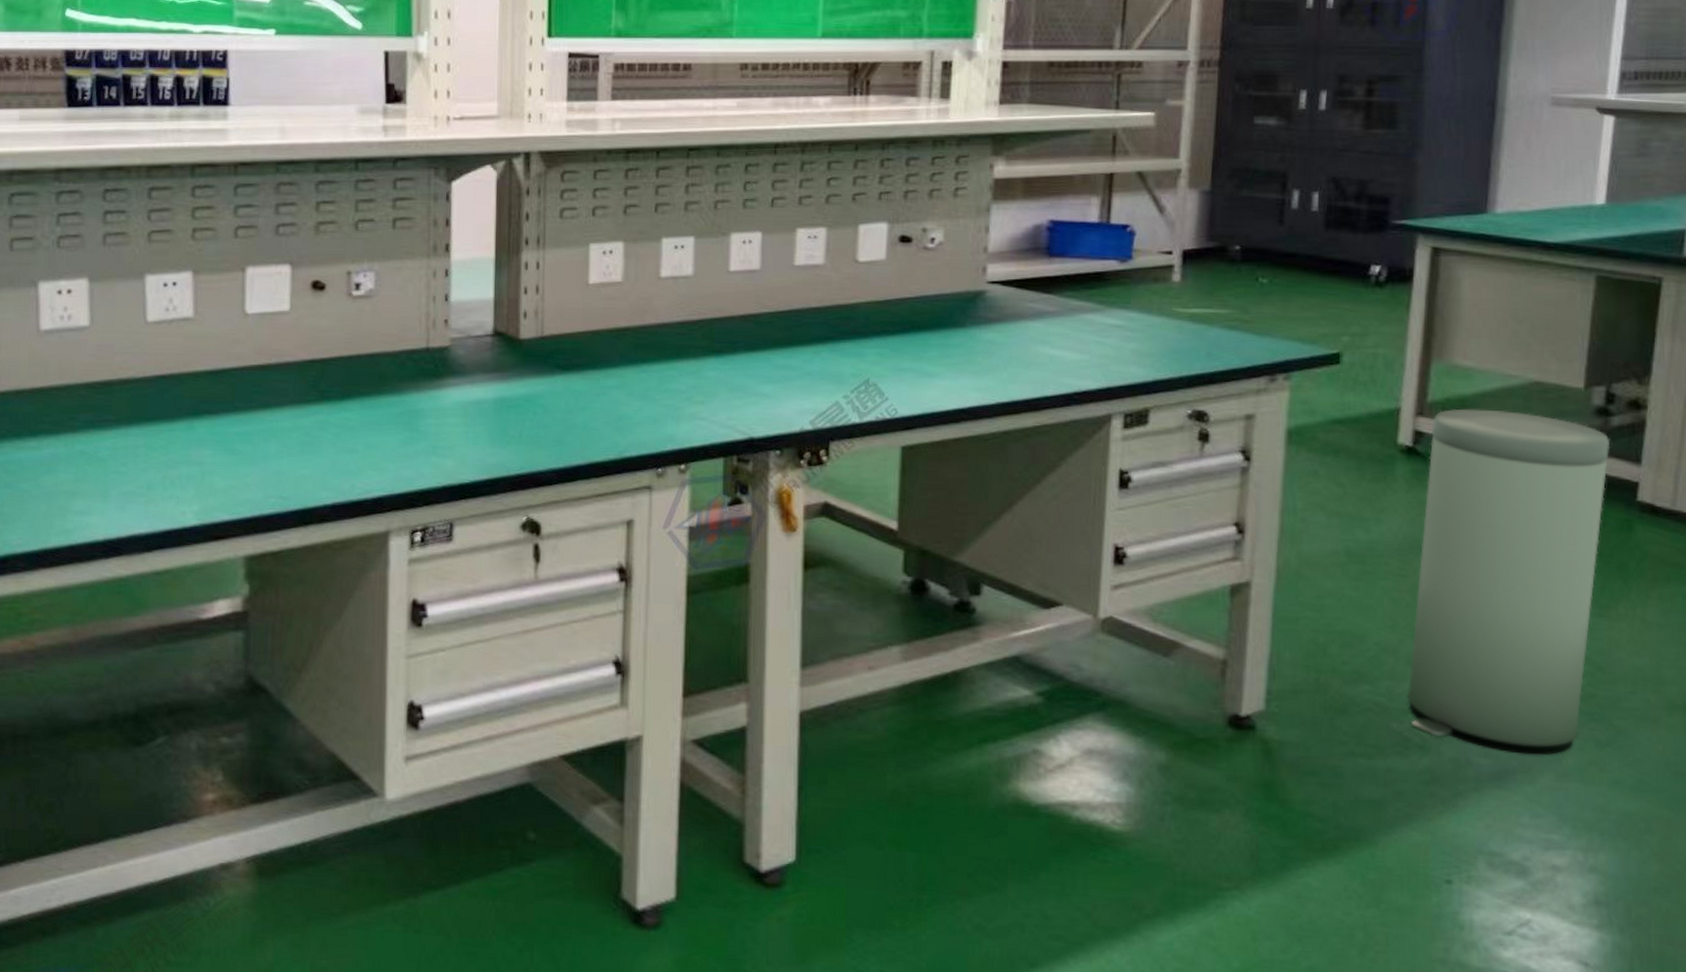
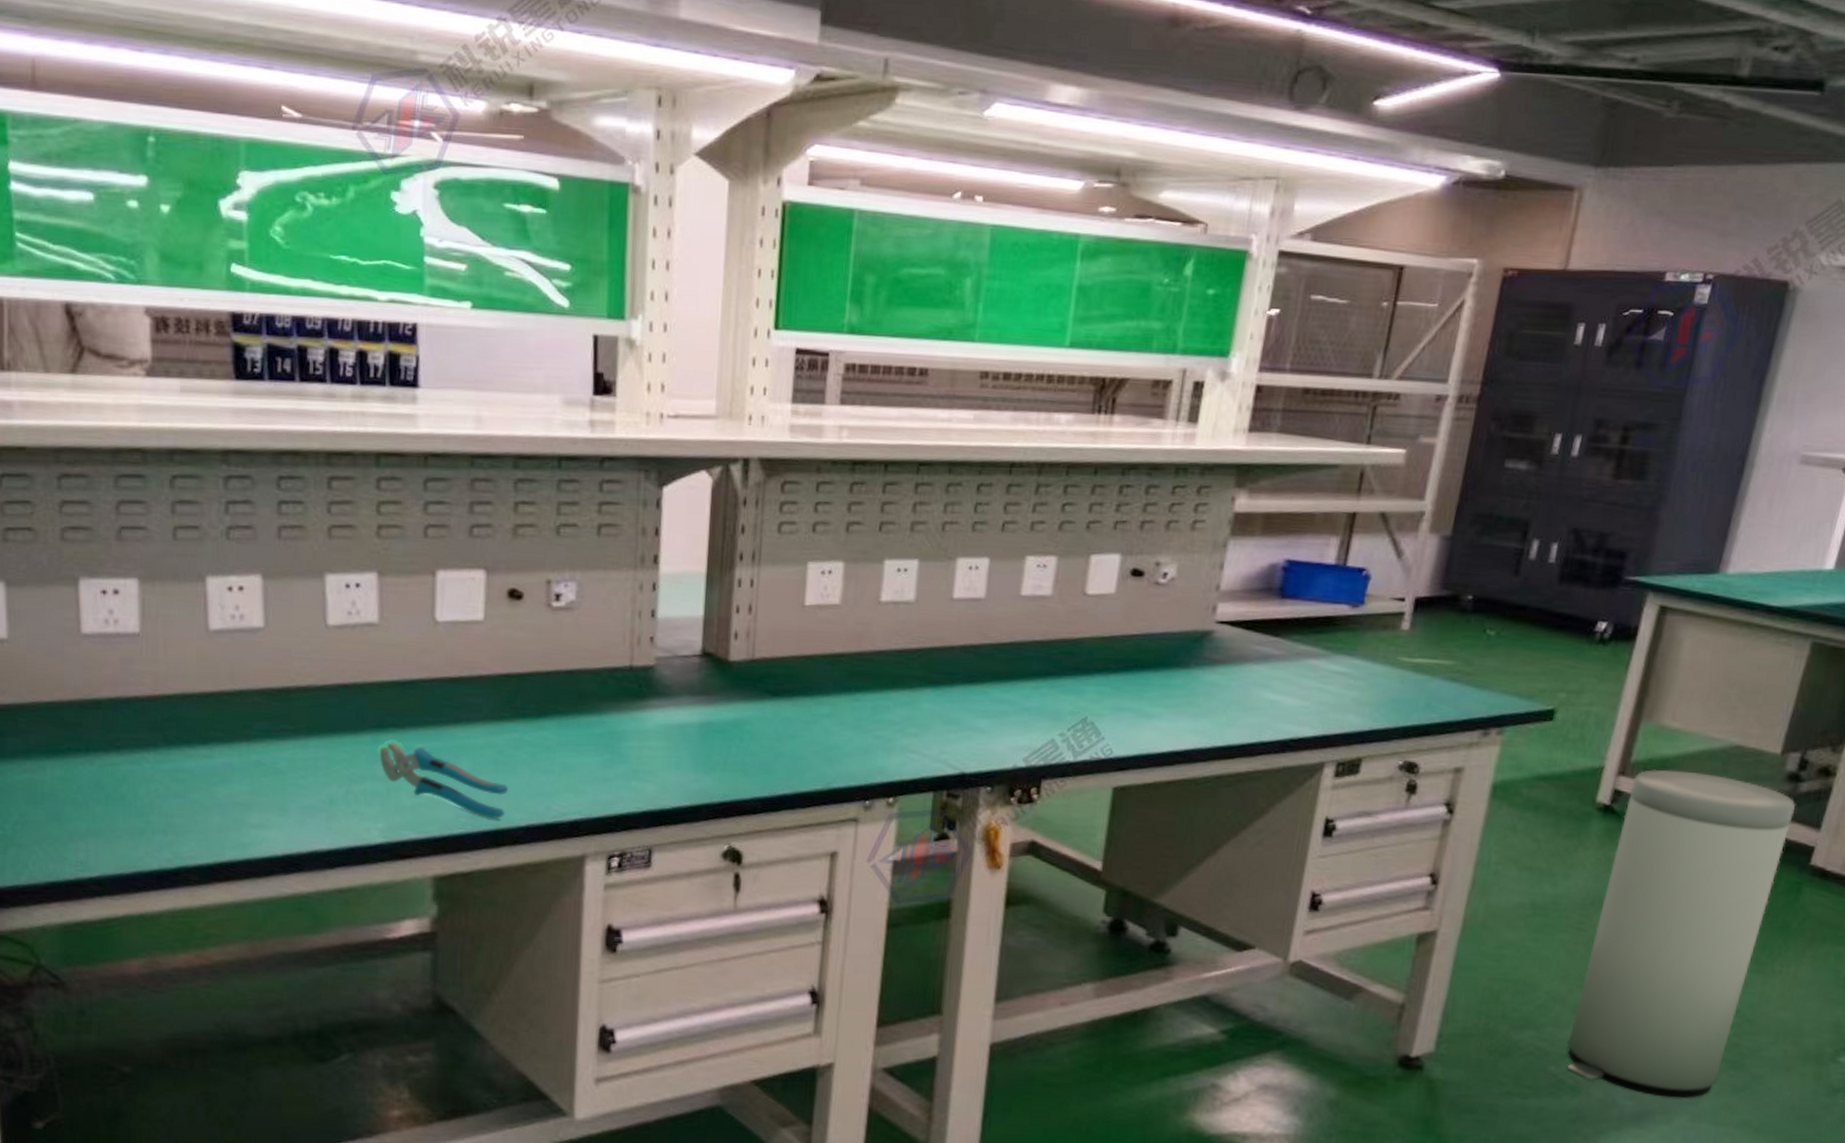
pliers: none [194,428,314,498] -> present [379,742,508,819]

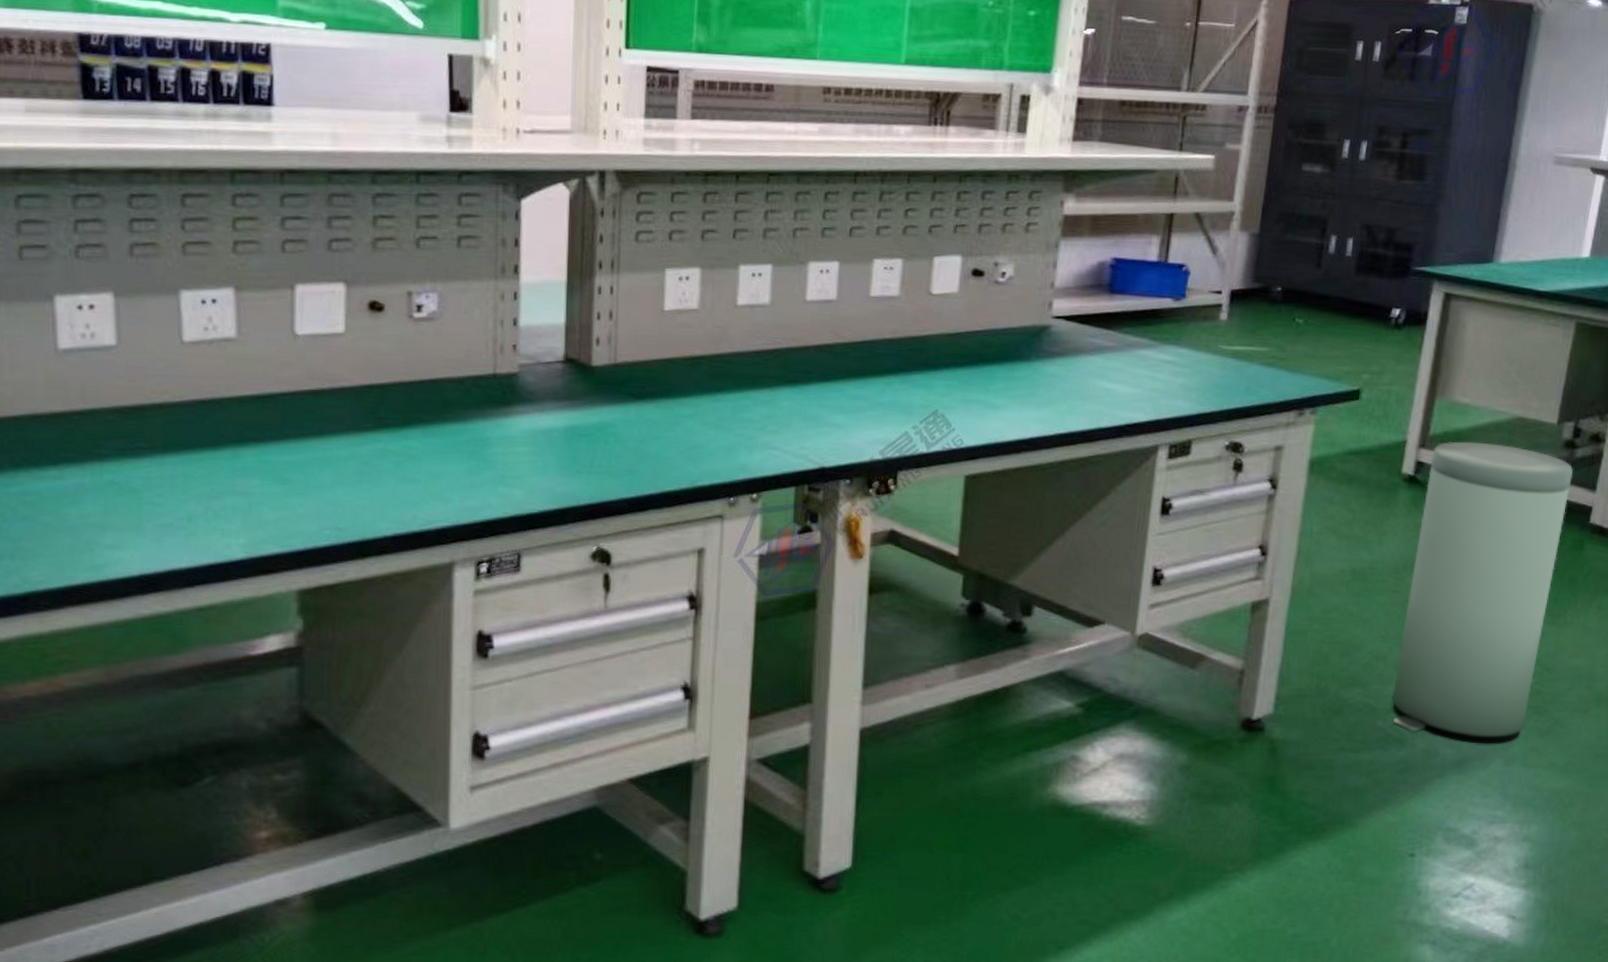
pliers: present [379,742,508,819] -> none [239,456,373,529]

